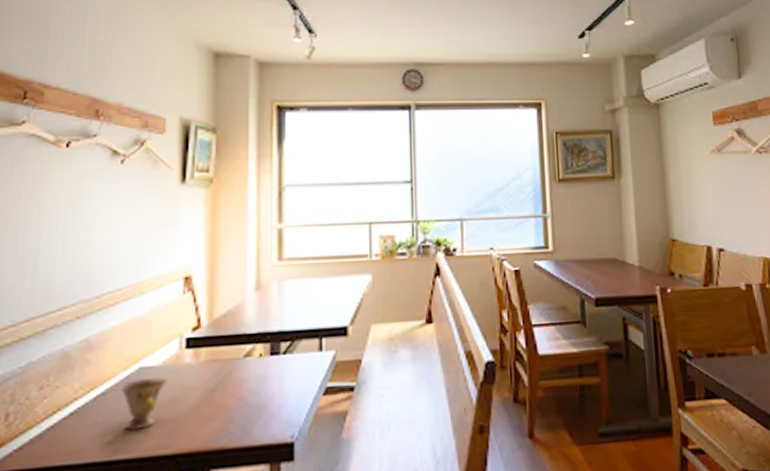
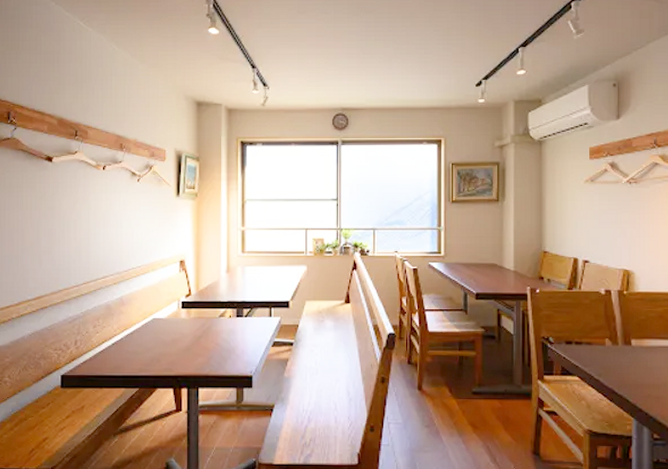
teacup: present [118,378,167,430] -> none [140,326,170,358]

